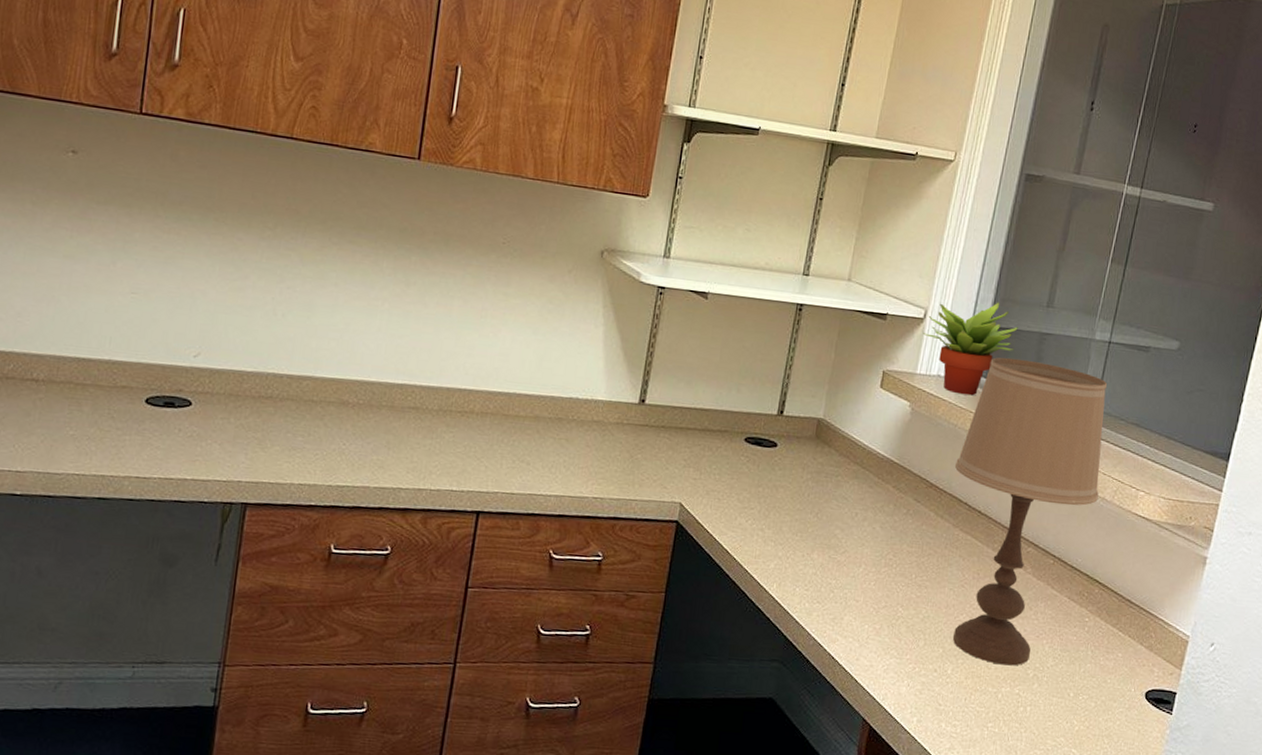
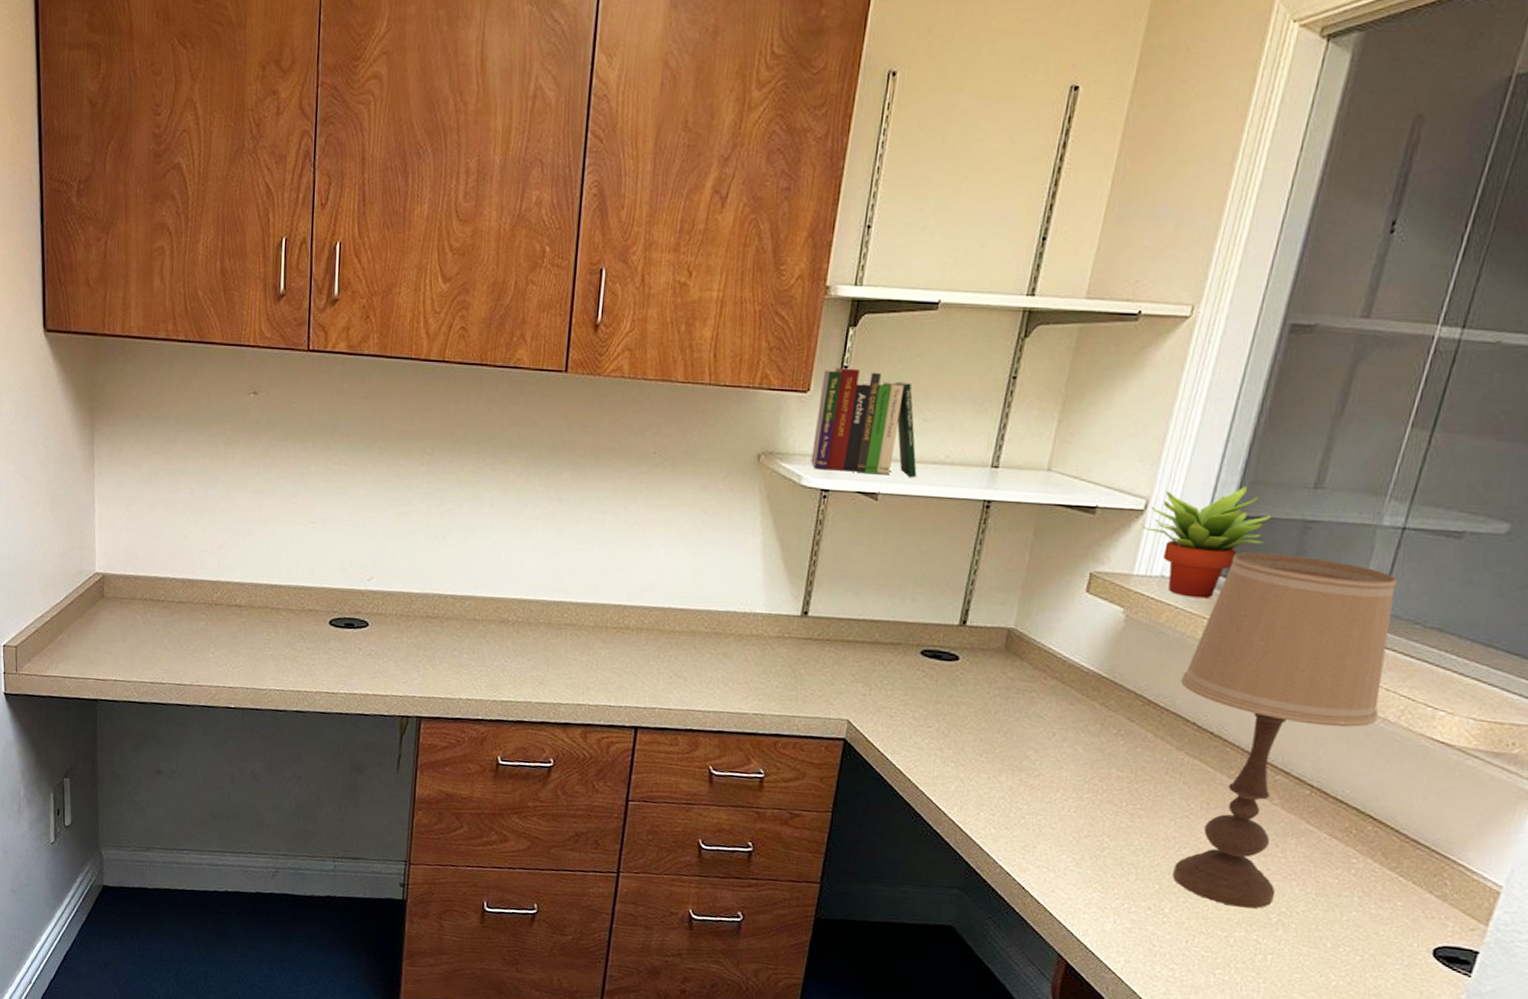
books: none [649,177,741,281] -> present [811,367,917,478]

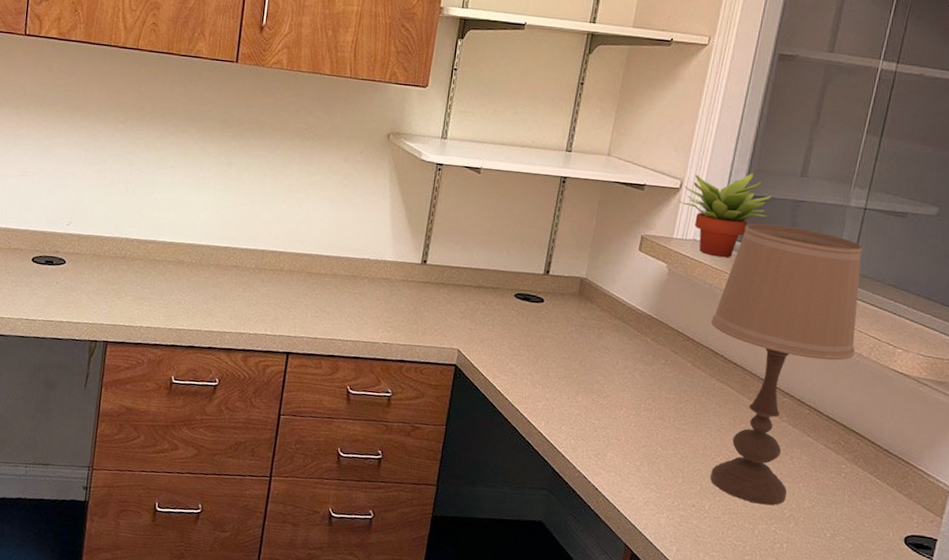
books: present [811,367,917,478] -> none [429,69,510,157]

